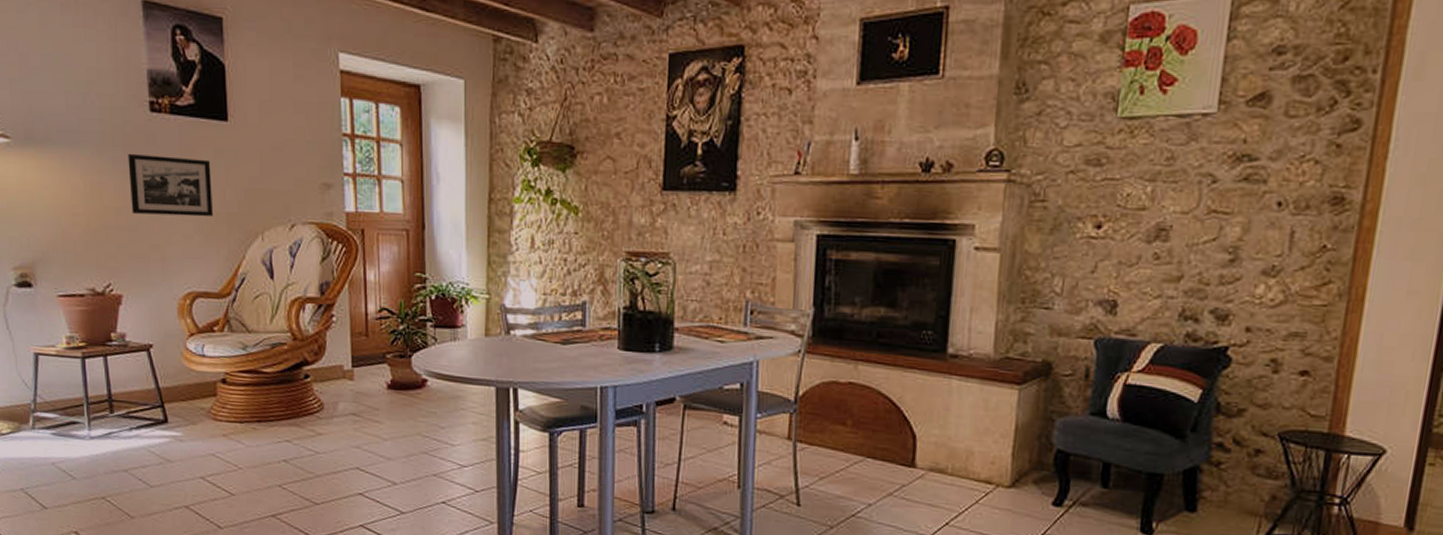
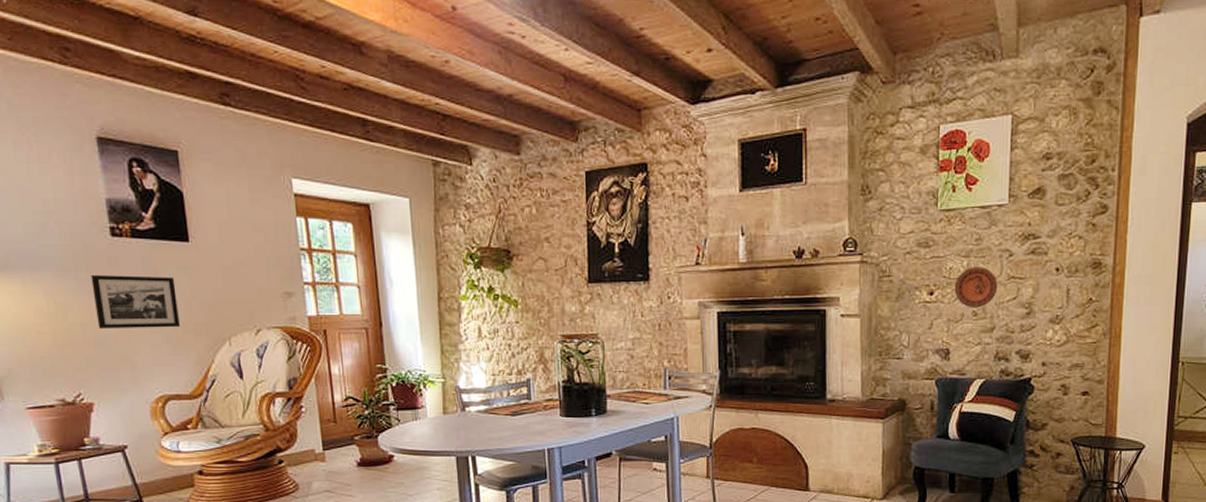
decorative plate: none [1130,194,1193,250] -> present [954,267,998,308]

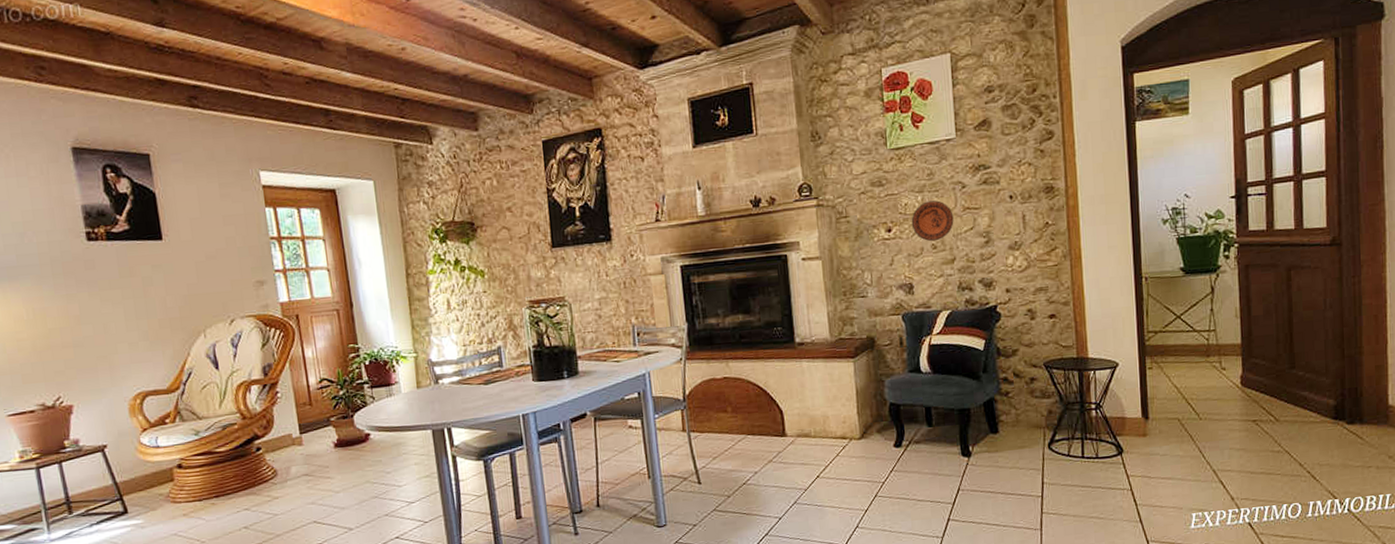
picture frame: present [91,274,180,328] -> none [68,275,156,331]

